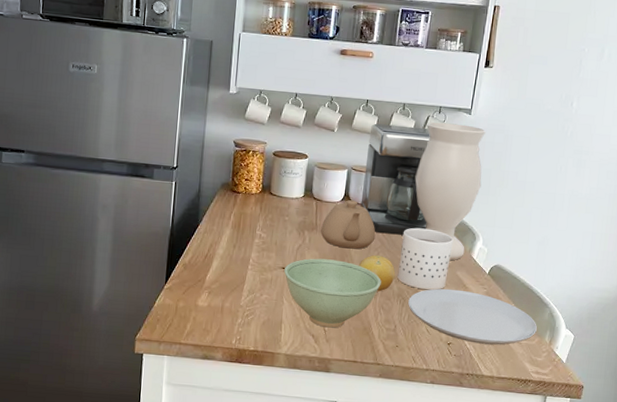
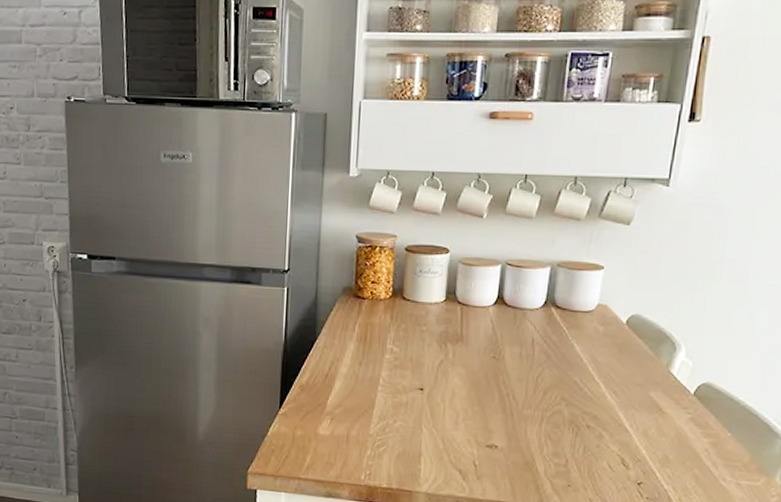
bowl: present [284,258,381,328] -> none [422,376,548,463]
teapot: present [321,200,376,249] -> none [467,303,540,365]
fruit: present [358,255,396,292] -> none [517,372,566,418]
coffee maker: present [360,123,430,235] -> none [519,204,612,347]
mug: present [397,227,454,291] -> none [569,336,645,416]
plate: present [408,288,537,345] -> none [583,413,764,487]
vase: present [415,121,486,261] -> none [591,198,690,378]

